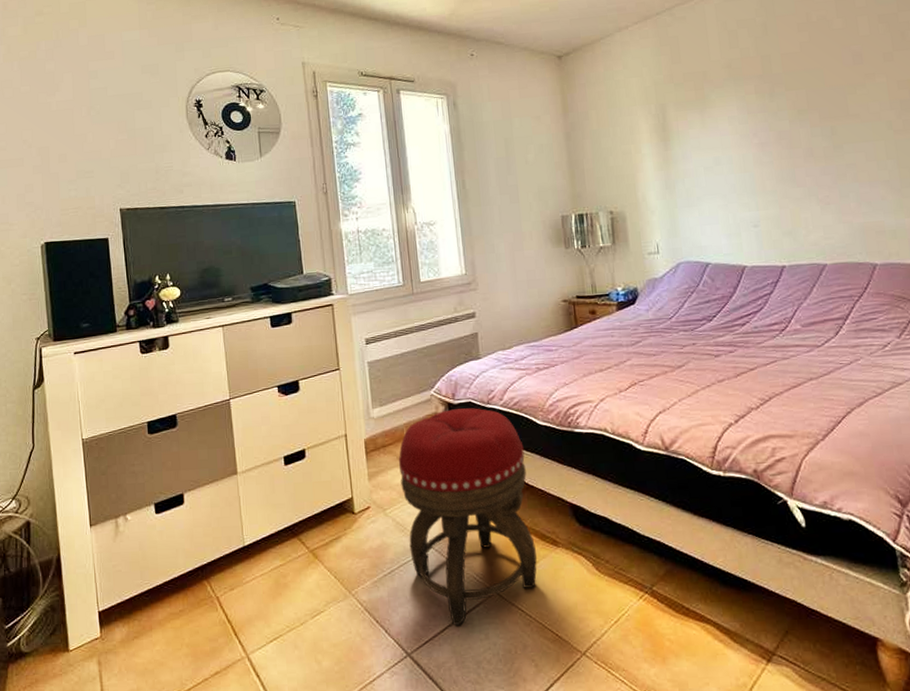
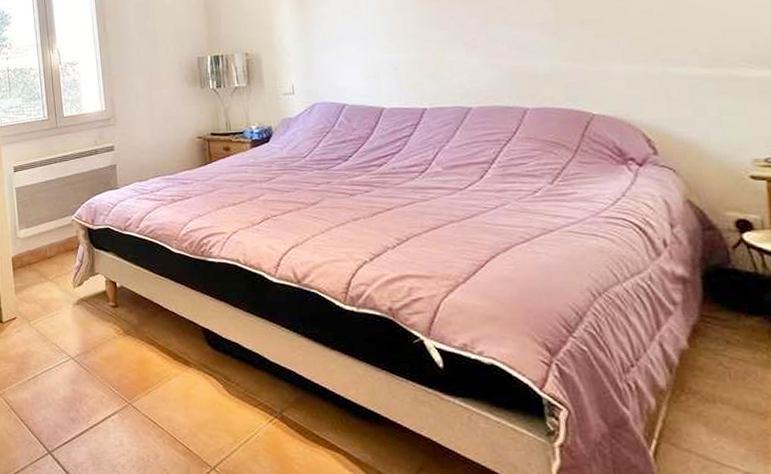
footstool: present [398,408,537,626] -> none [42,233,170,432]

